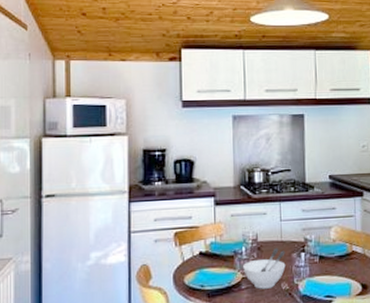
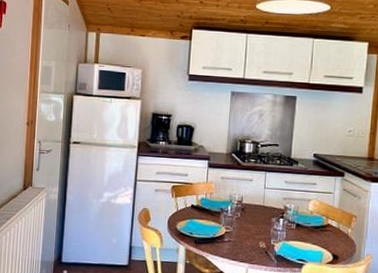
bowl: present [243,248,286,289] -> none [227,211,266,245]

